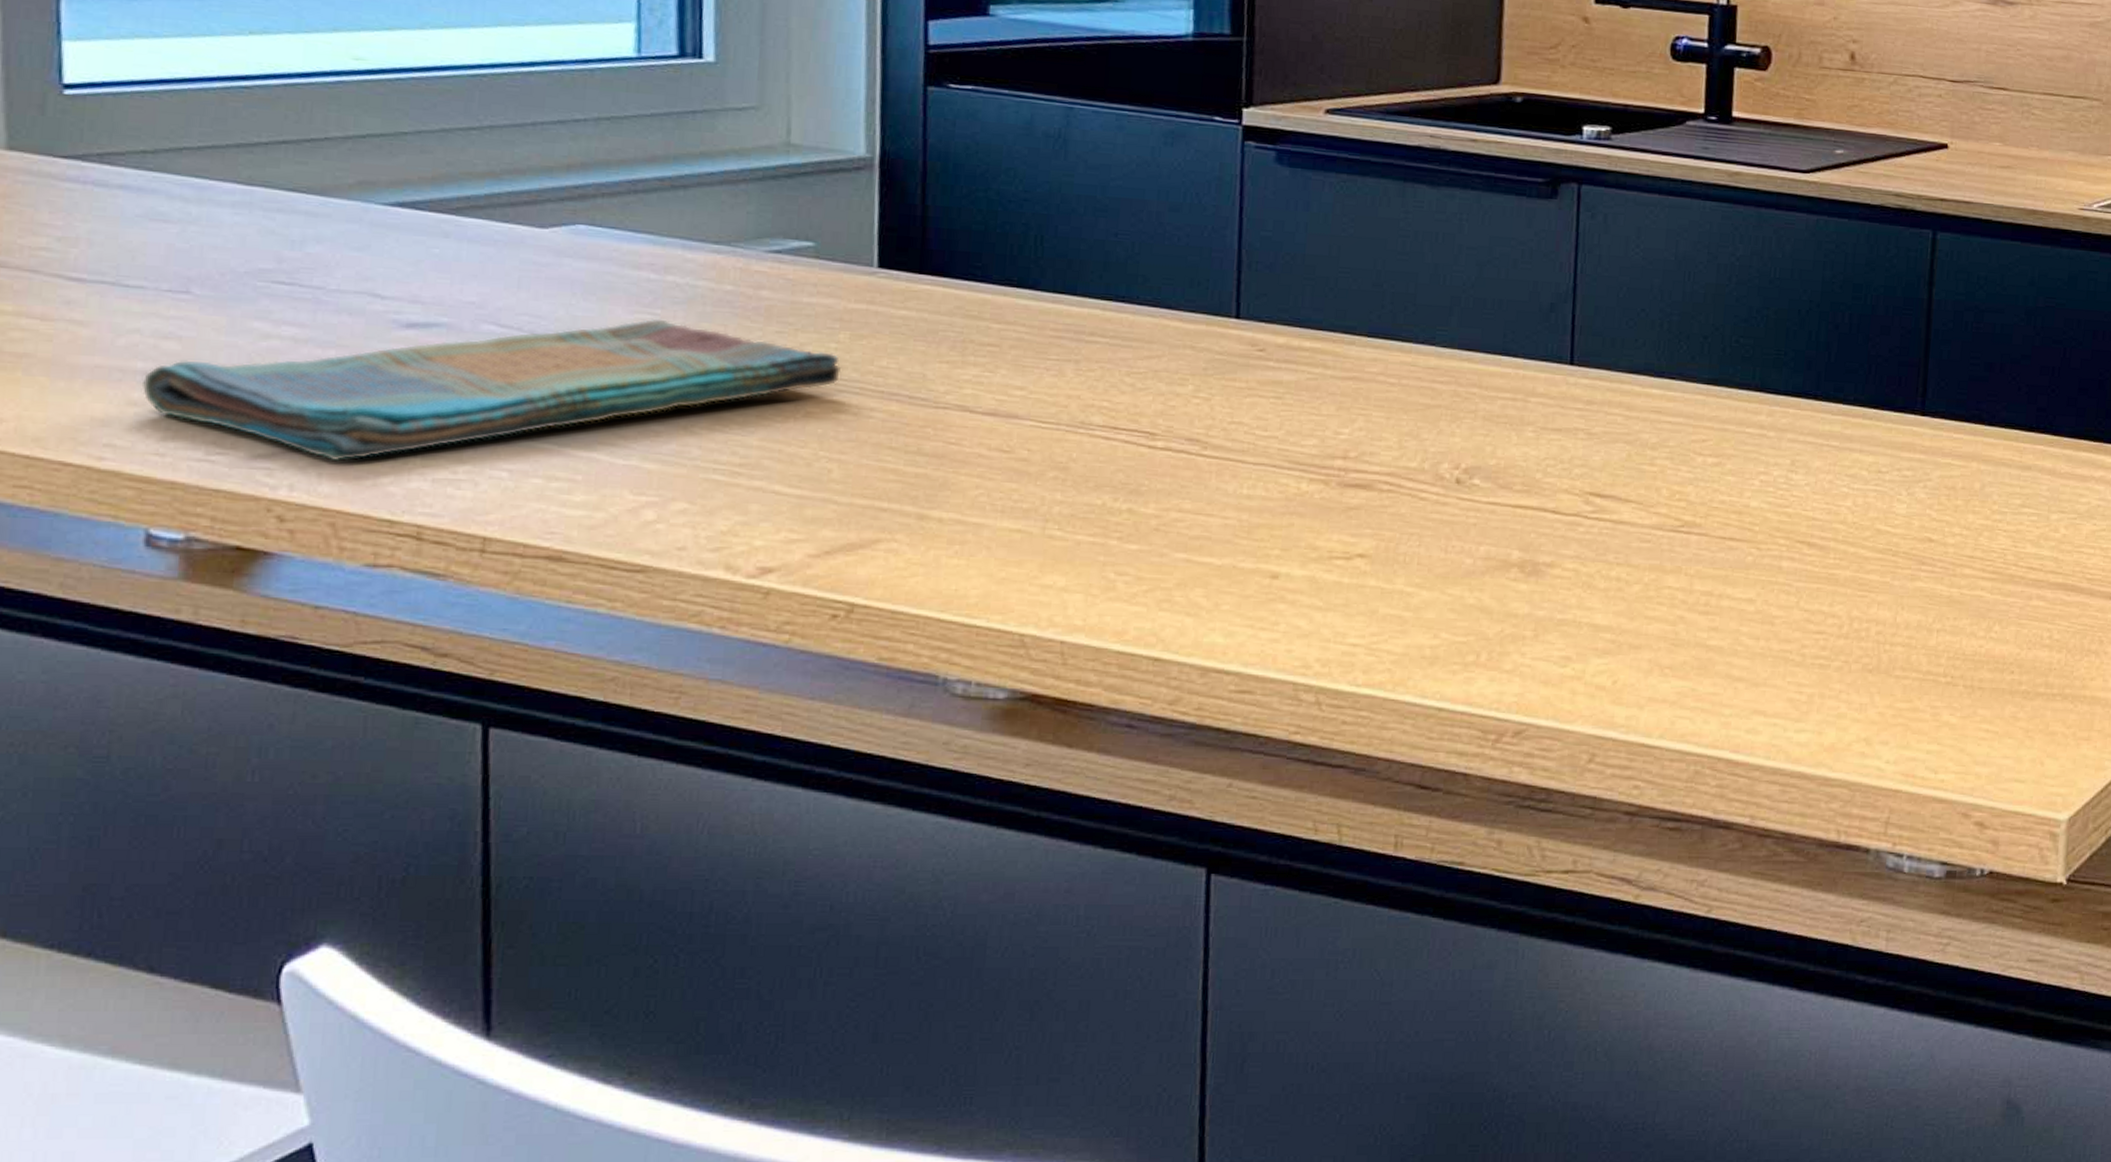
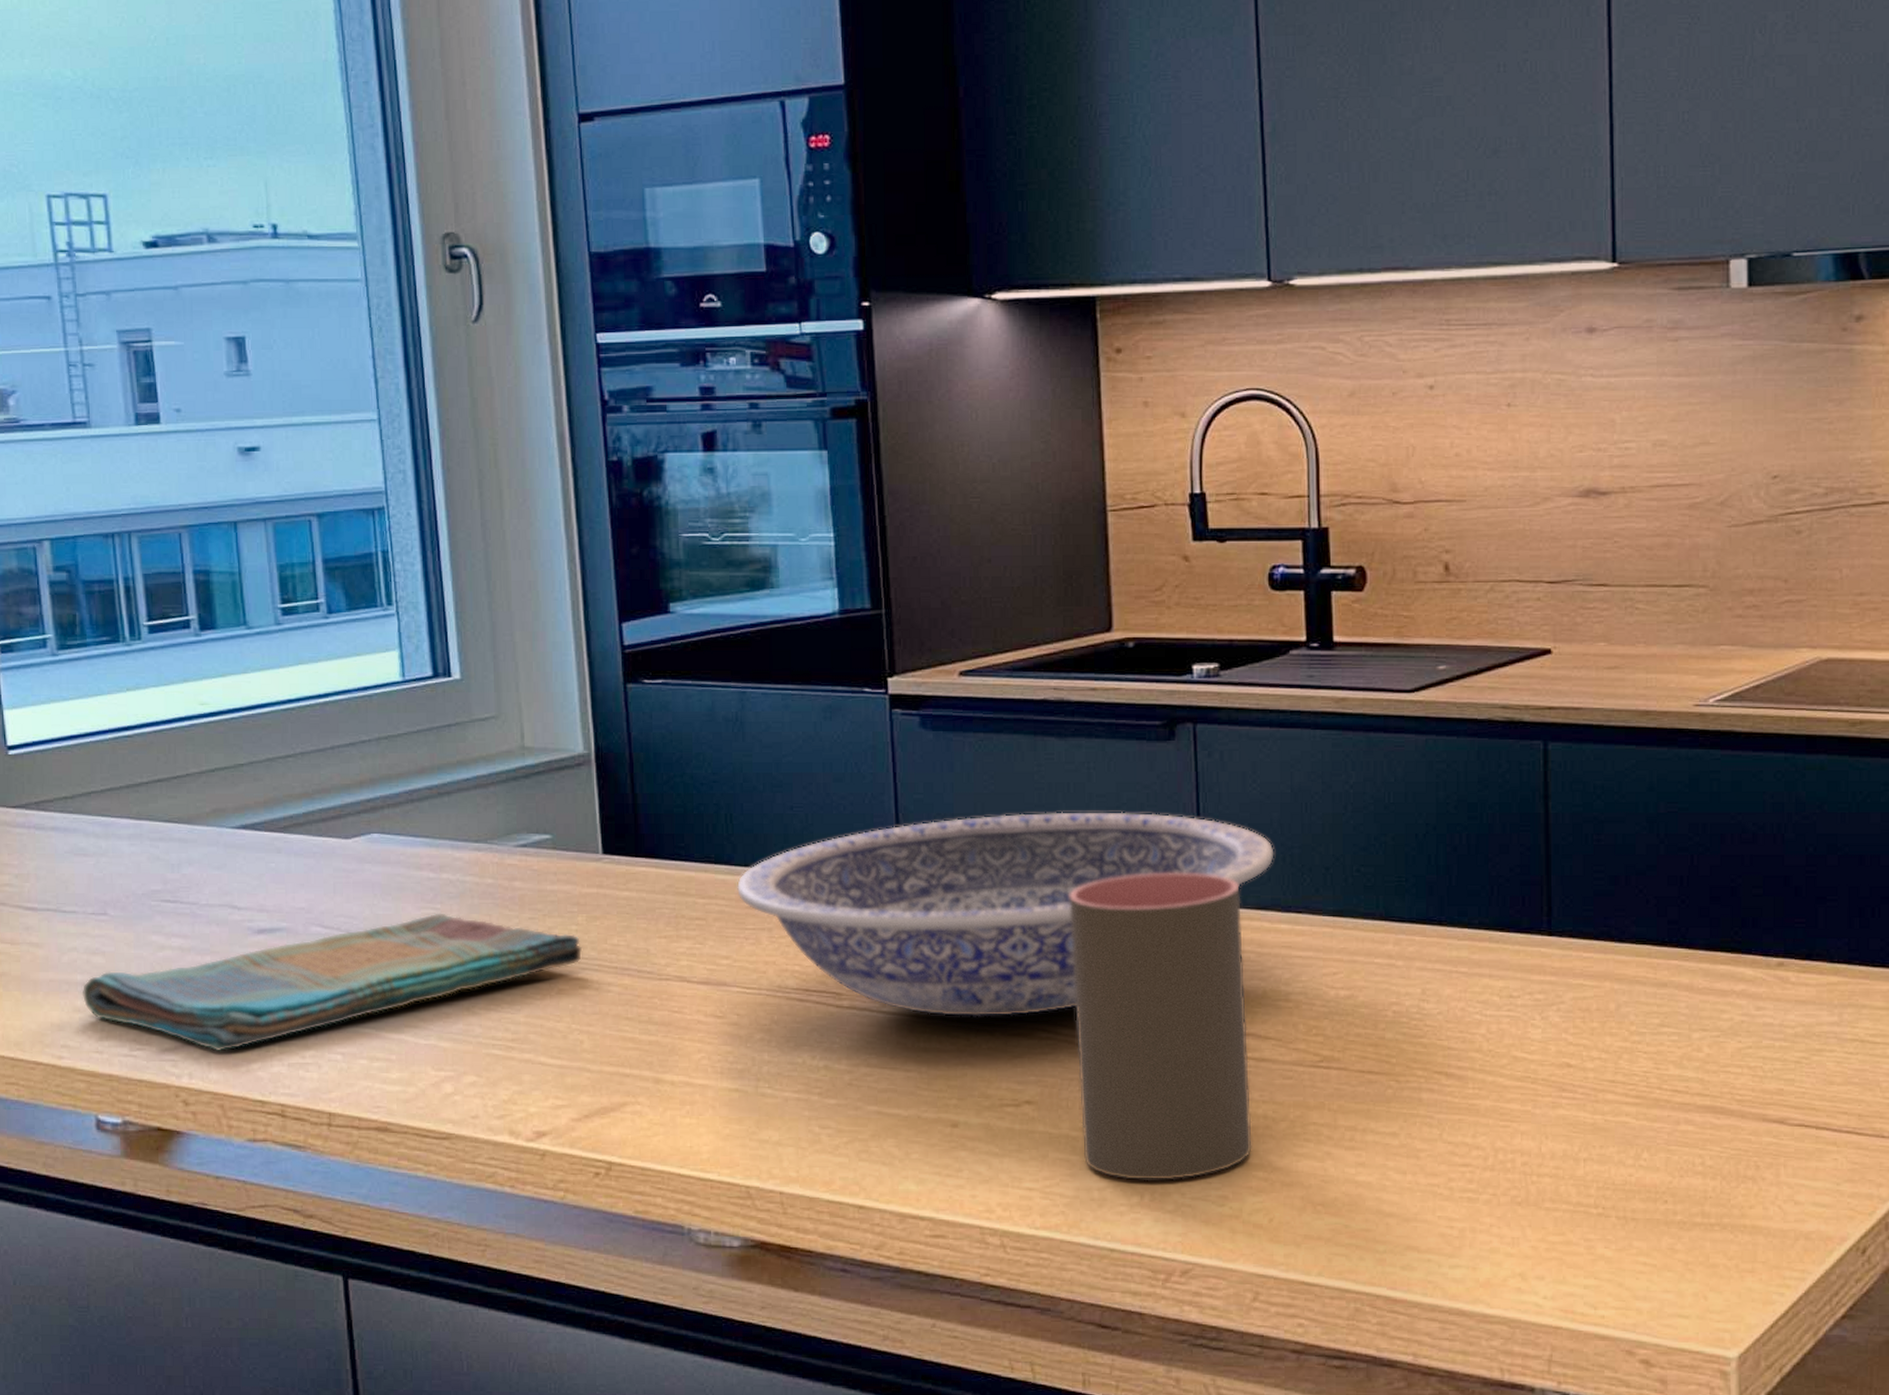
bowl: none [1040,259,1652,467] -> present [736,812,1274,1017]
cup: none [1417,330,1613,640] -> present [1069,872,1252,1180]

